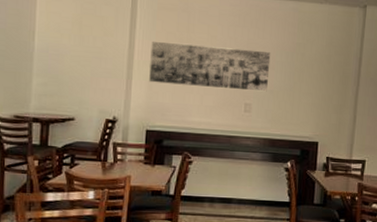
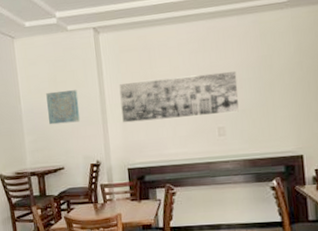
wall art: none [65,34,104,73] -> present [46,90,81,125]

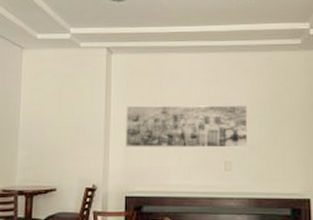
wall art: present [46,90,81,125] -> none [47,107,82,142]

